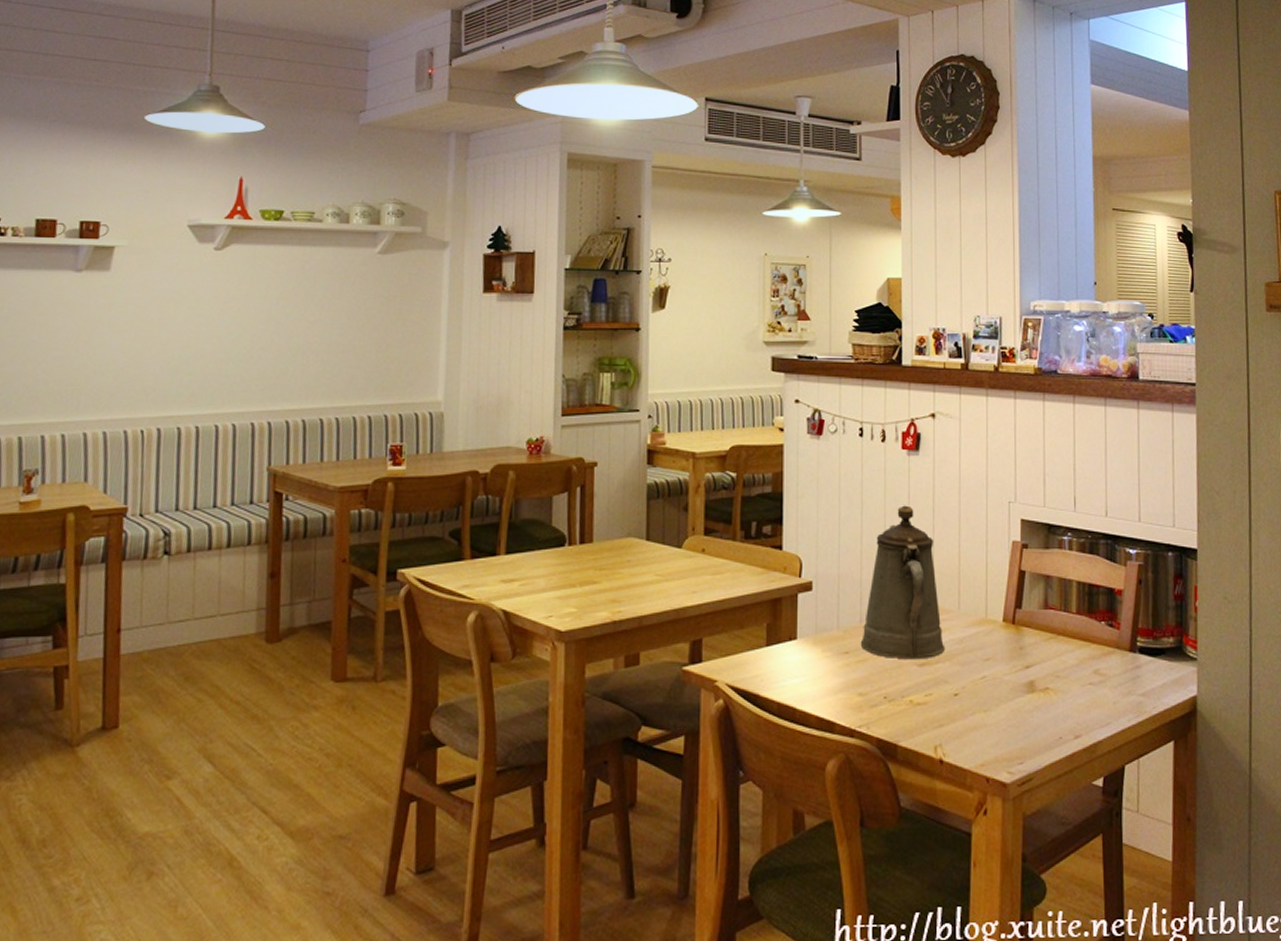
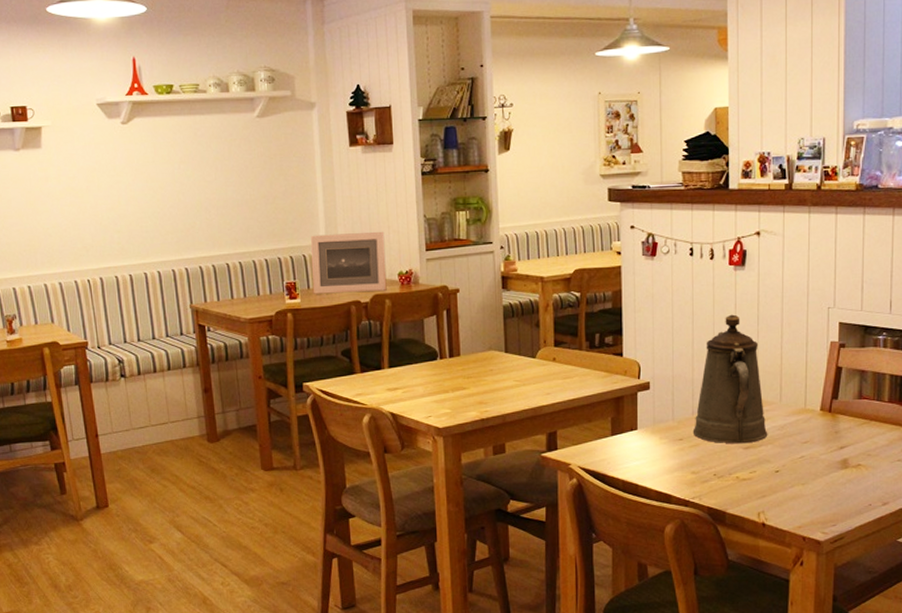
picture frame: none [422,390,515,461] -> present [311,231,387,294]

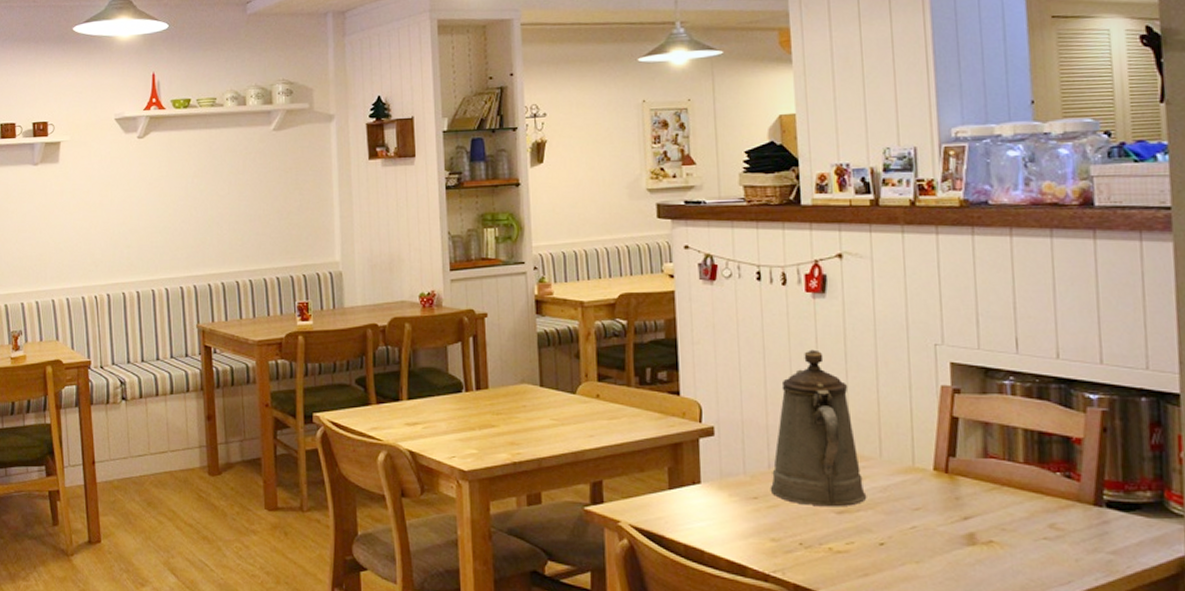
picture frame: present [311,231,387,294] -> none [326,249,407,316]

